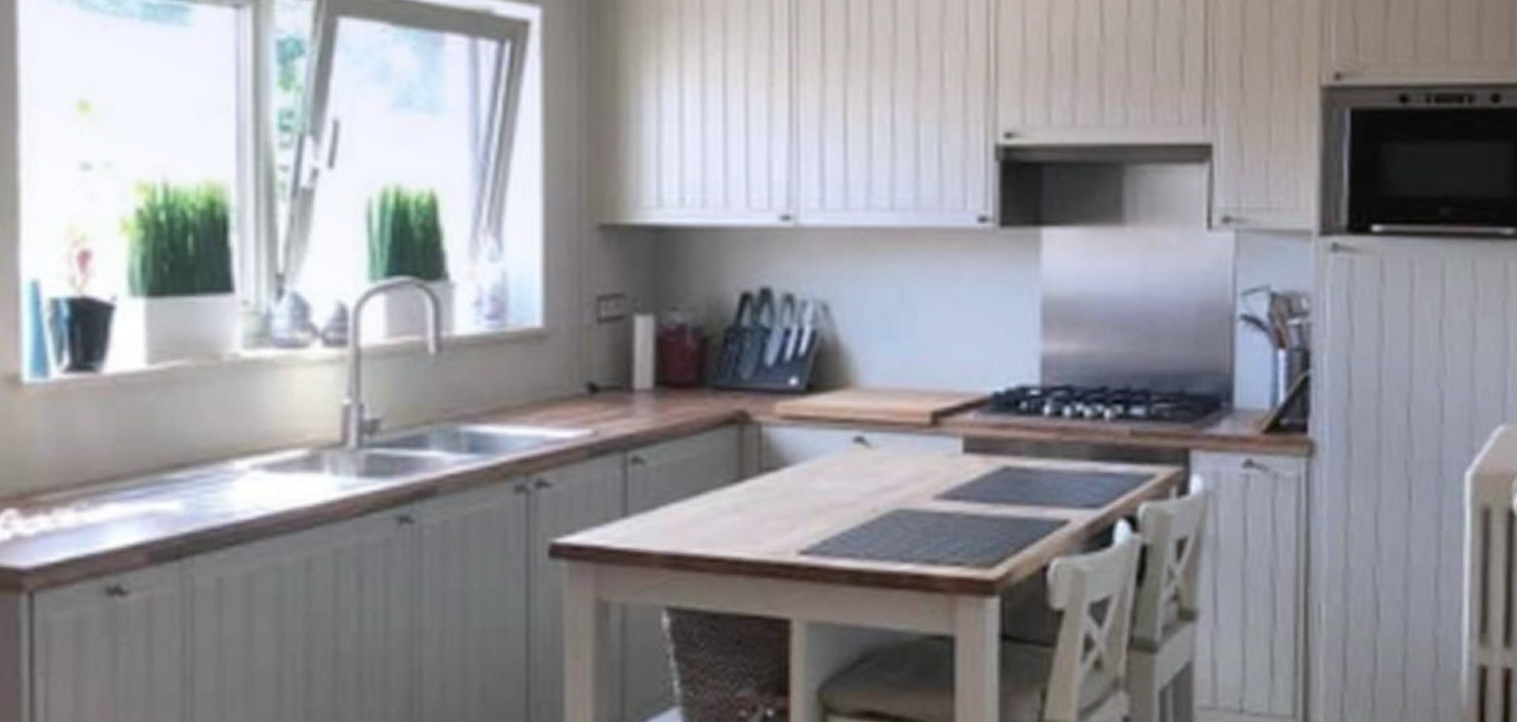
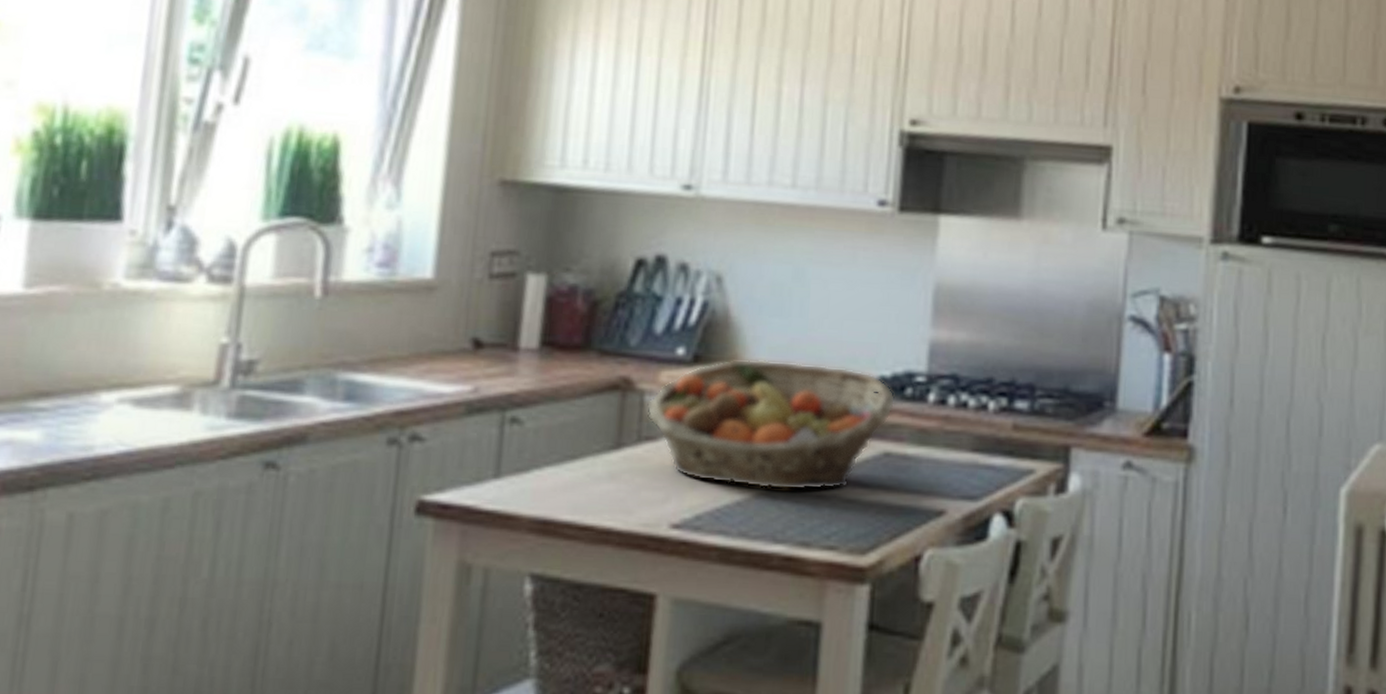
fruit basket: none [765,384,1011,511] -> present [647,359,896,491]

